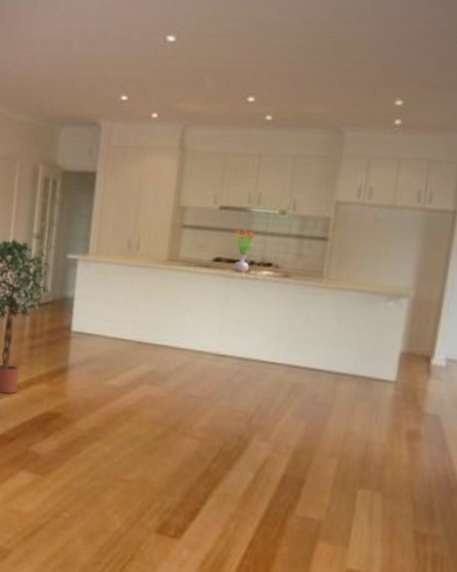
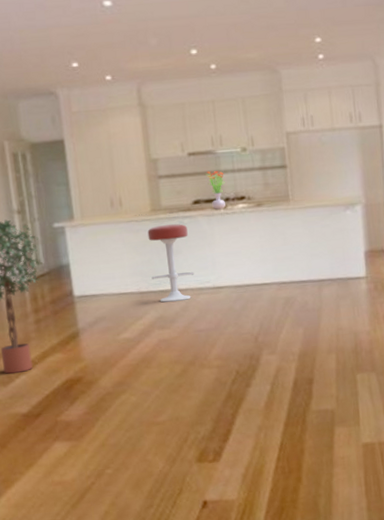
bar stool: none [152,277,202,361] -> present [147,224,195,303]

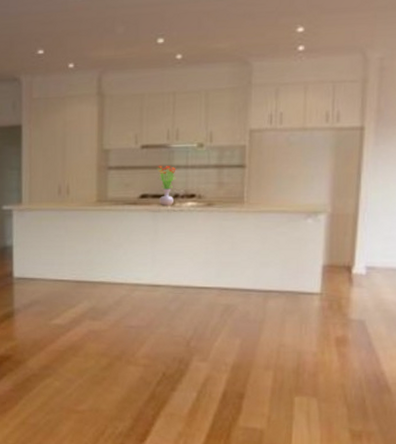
bar stool: present [147,224,195,303] -> none [89,217,132,294]

